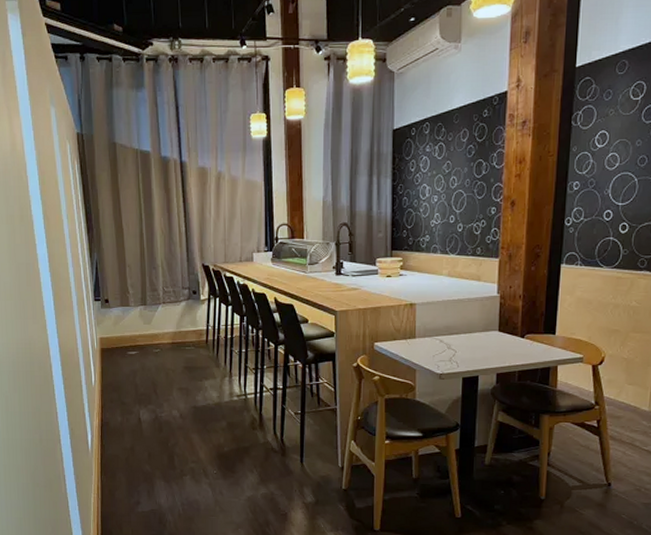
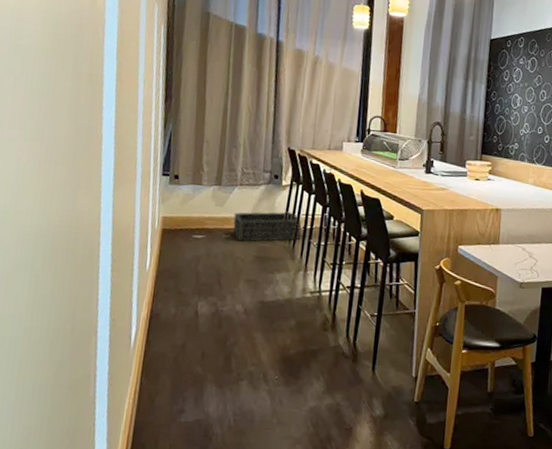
basket: none [161,324,223,354] -> present [233,212,302,242]

